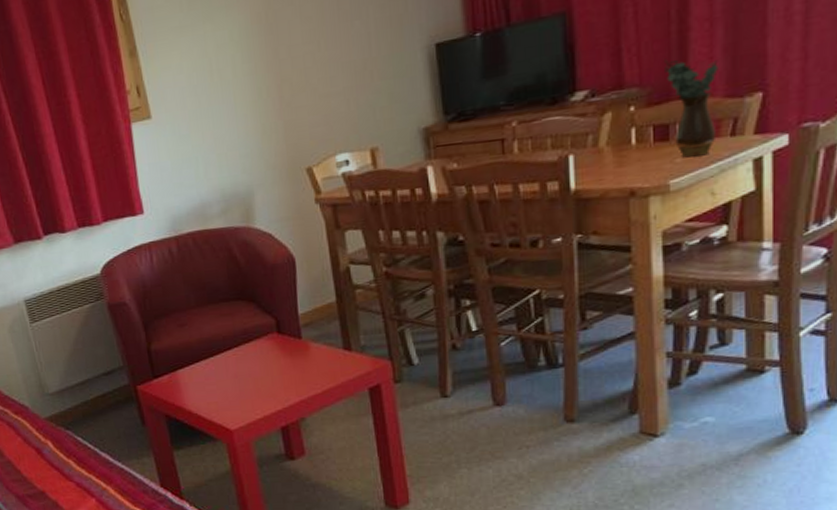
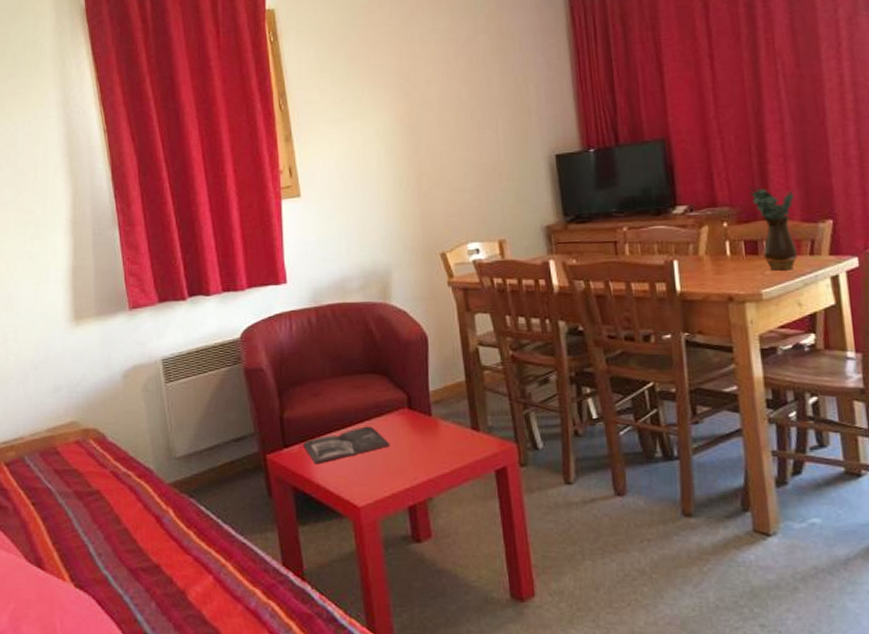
magazine: none [173,352,261,393] -> present [303,426,391,465]

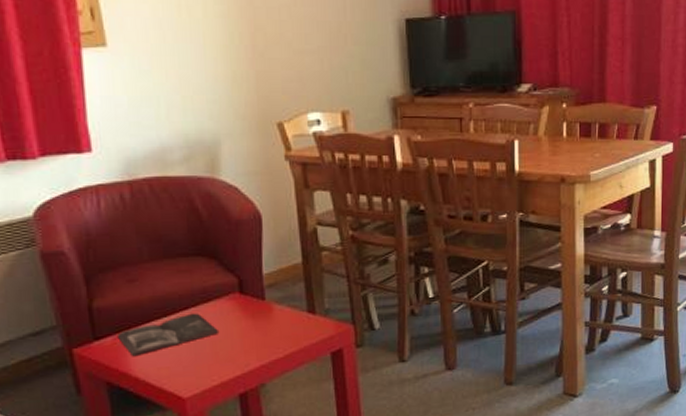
vase: present [749,185,797,271] -> none [589,66,627,154]

